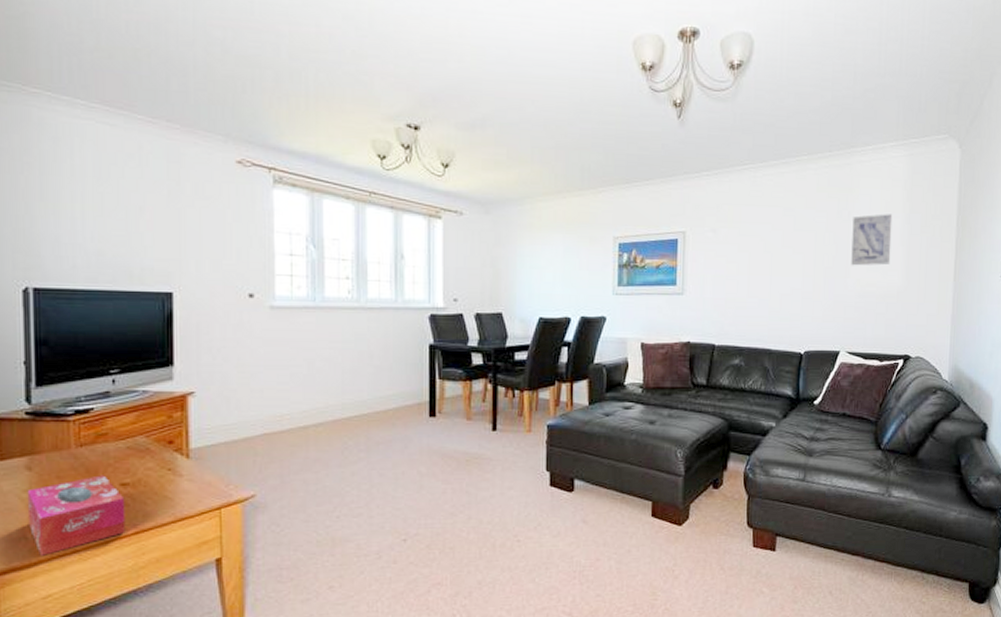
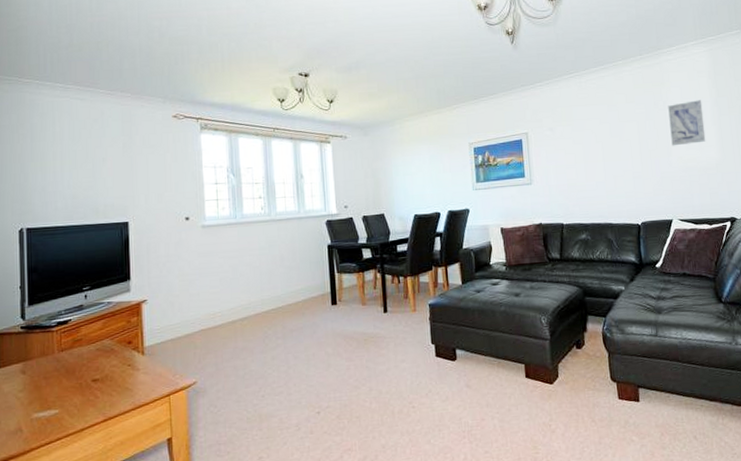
tissue box: present [27,475,126,556] -> none [22,373,97,445]

